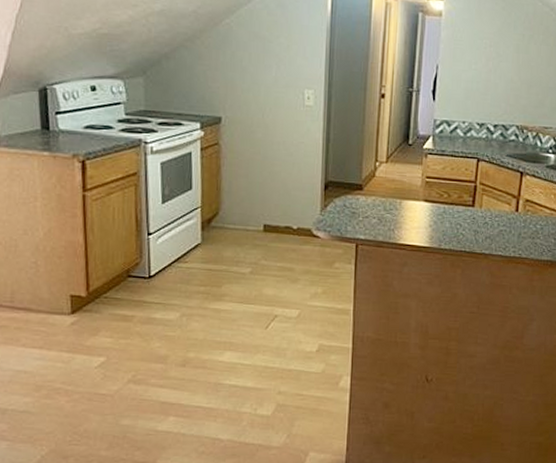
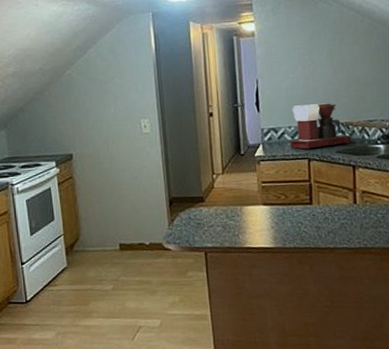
coffee maker: none [461,100,523,149] -> present [289,103,351,150]

